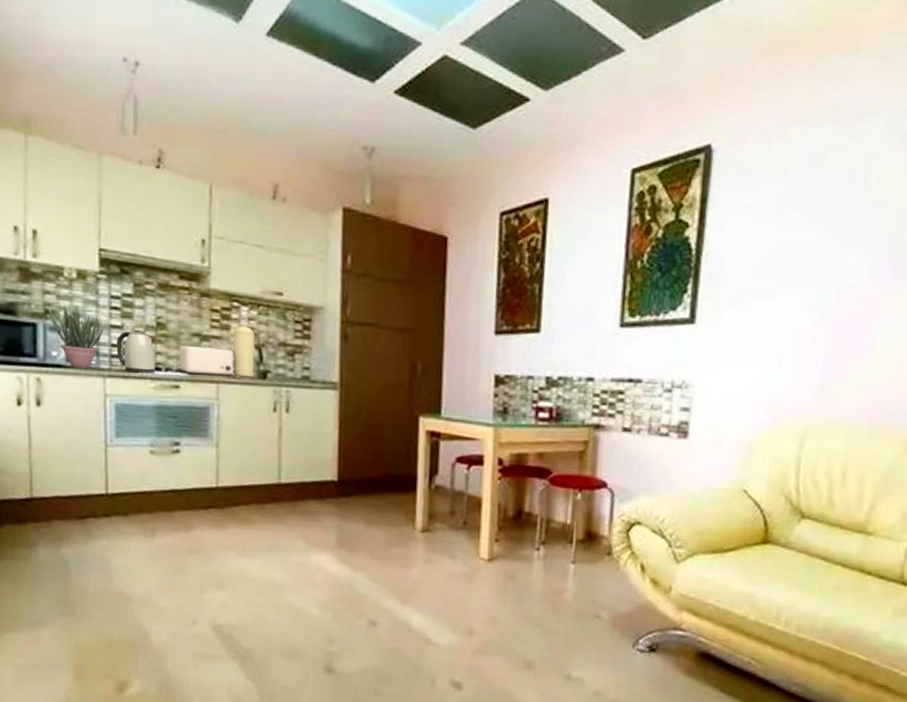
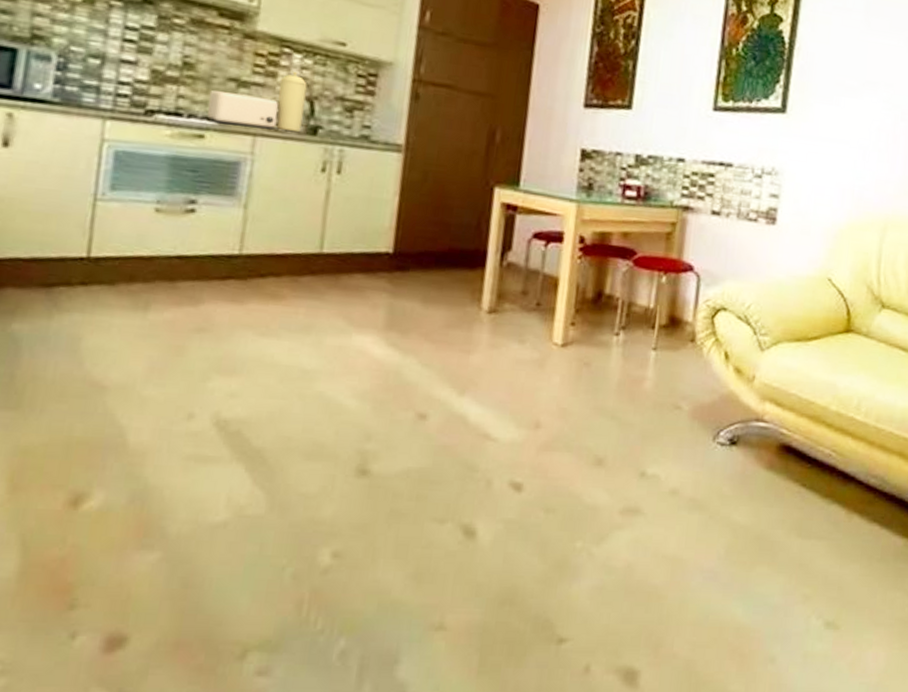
potted plant: present [48,305,103,369] -> none [36,31,111,107]
kettle: present [116,331,156,374] -> none [124,68,177,119]

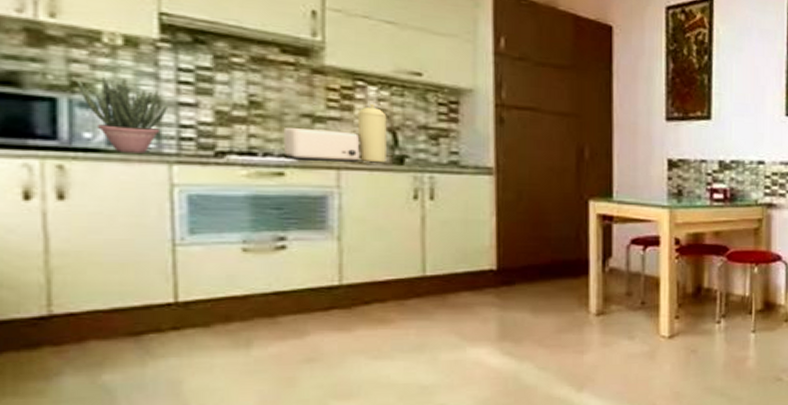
potted plant: none [36,31,111,107] -> present [76,77,167,154]

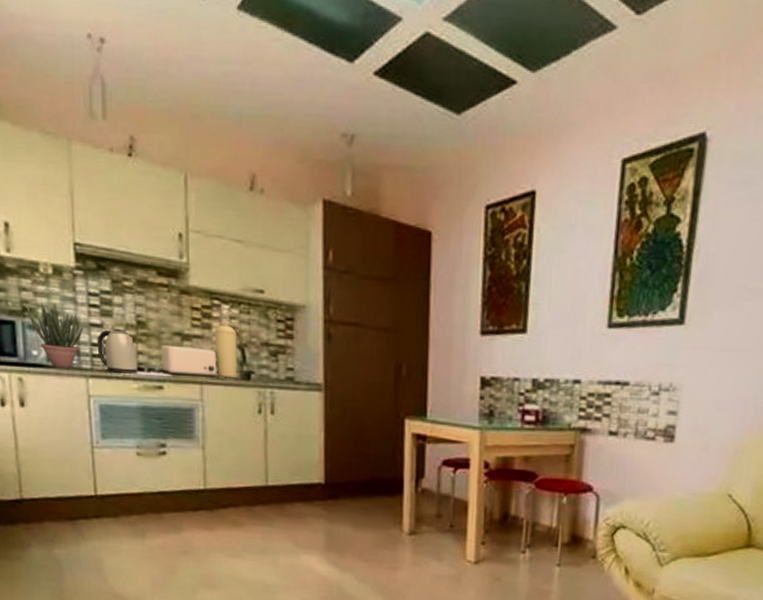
kettle: none [188,109,249,159] -> present [97,329,138,374]

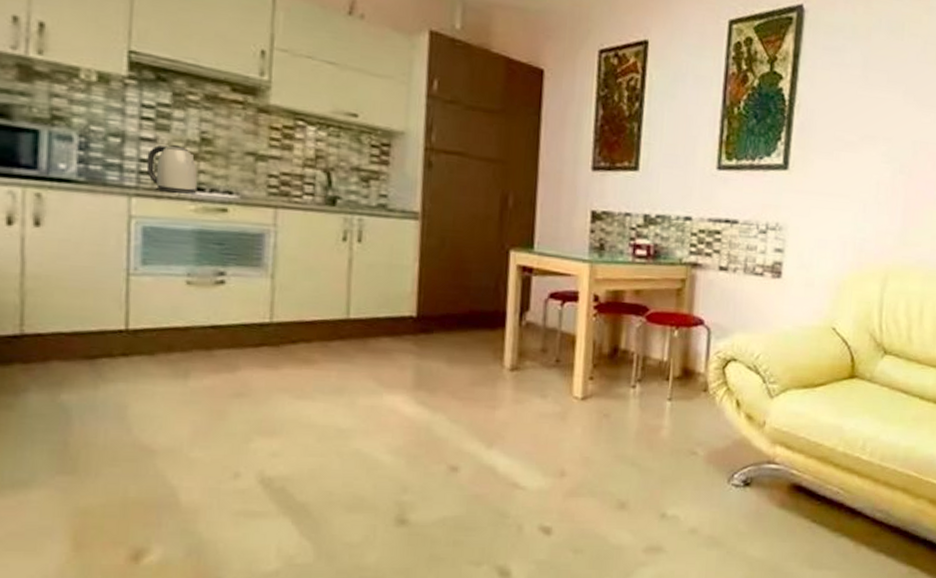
potted plant: present [26,303,83,369] -> none [56,111,130,185]
toaster: present [161,344,217,378] -> none [228,164,297,202]
canister: present [214,321,237,379] -> none [295,143,323,204]

